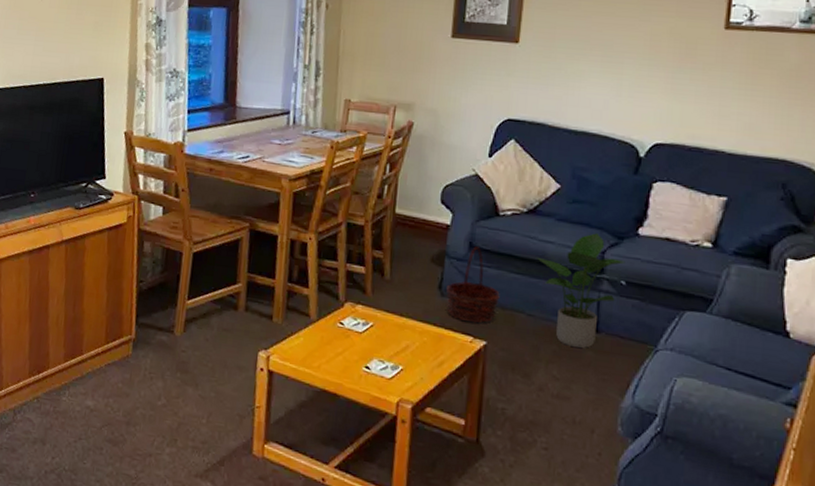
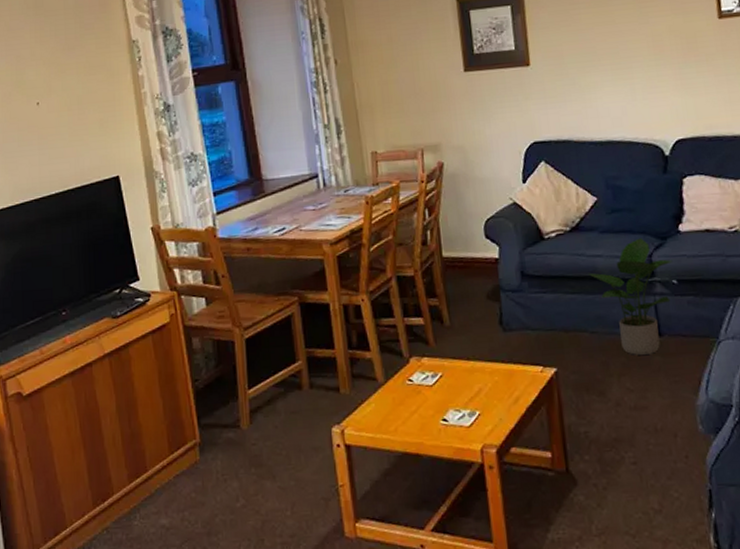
basket: present [446,246,500,323] -> none [507,274,561,353]

